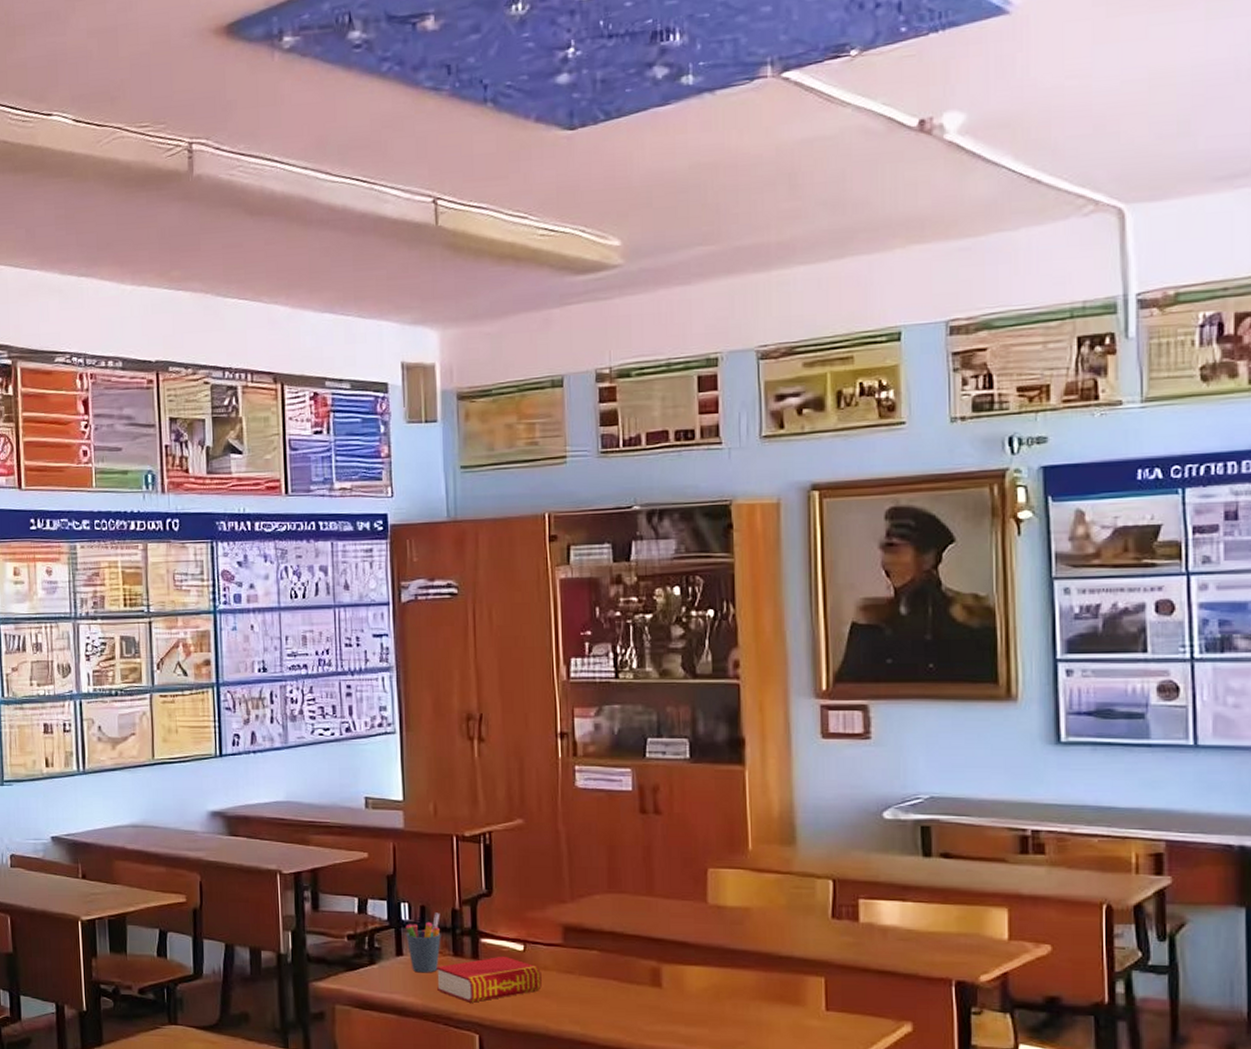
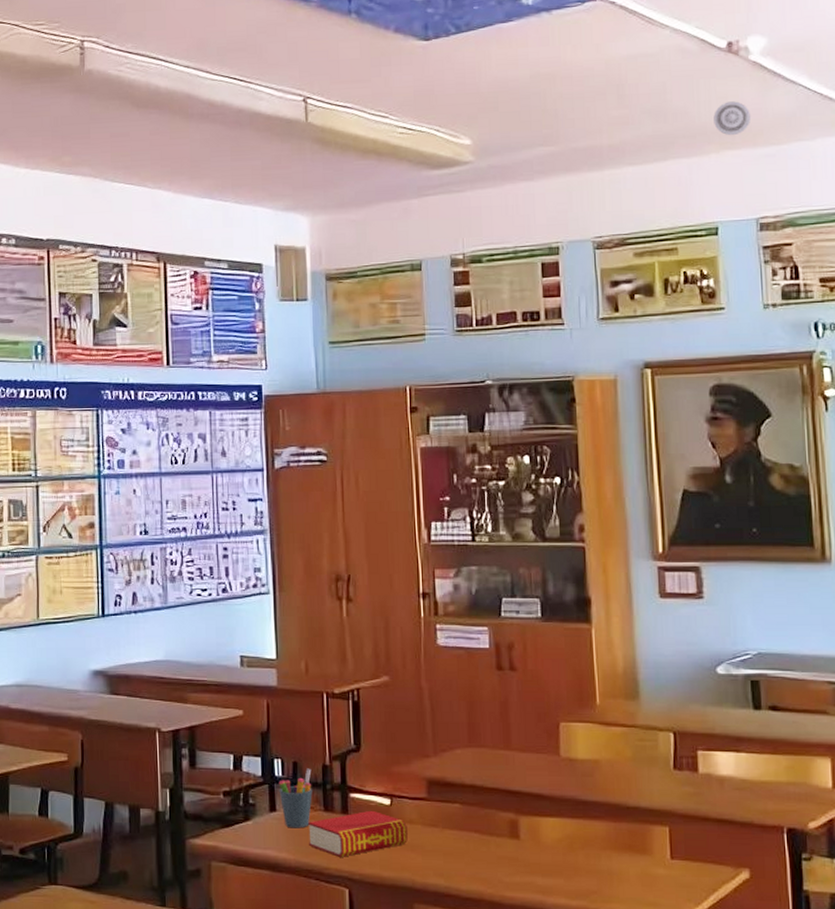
smoke detector: none [900,188,944,228] -> present [713,101,752,136]

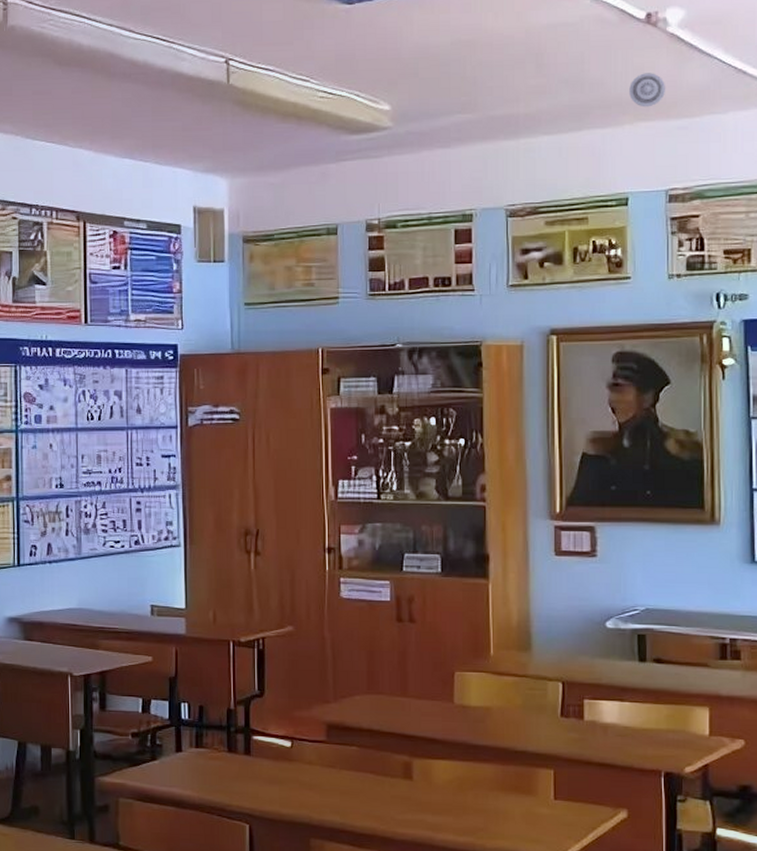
pen holder: present [278,768,313,828] -> none [185,712,217,768]
book: present [308,810,408,857] -> none [212,751,306,795]

